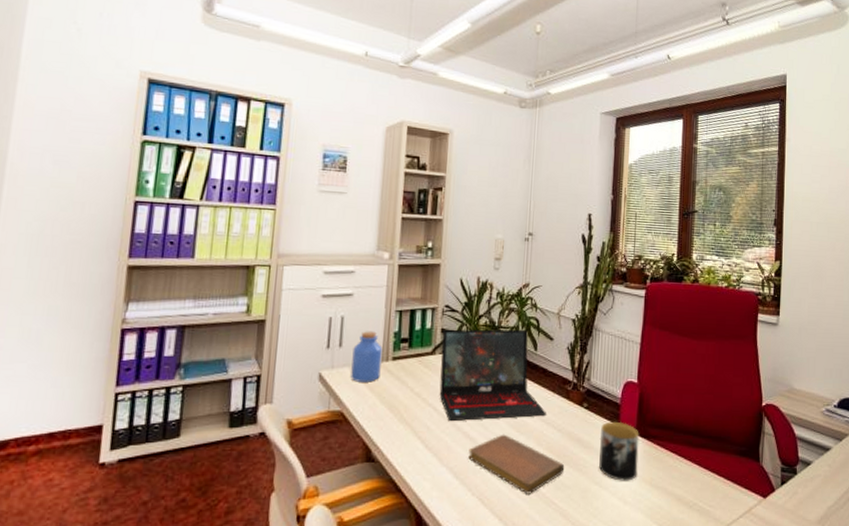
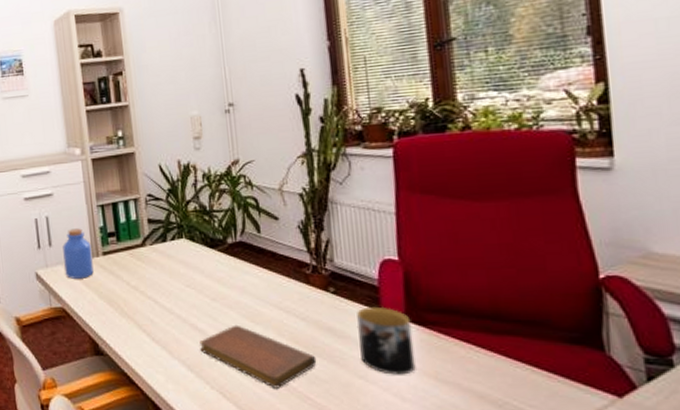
laptop: present [439,329,547,422] -> none [149,211,285,314]

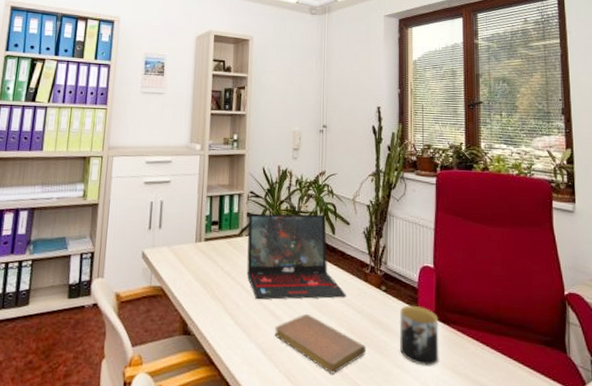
jar: present [62,228,94,279] -> none [169,214,196,261]
laptop: none [149,211,285,314] -> present [246,213,347,300]

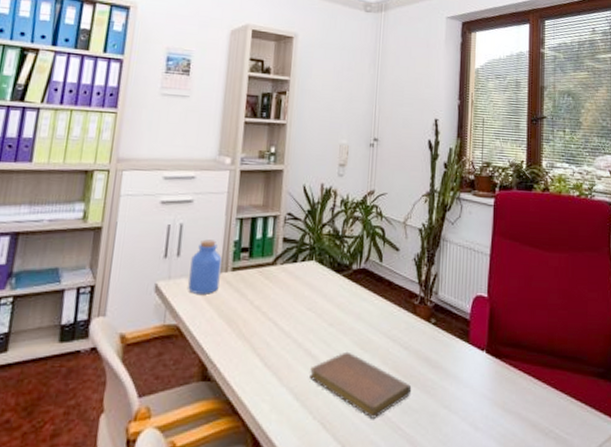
jar: none [169,214,196,261] -> present [188,239,222,294]
laptop: present [246,213,347,300] -> none [280,238,393,338]
mug: present [399,305,439,366] -> none [448,338,490,405]

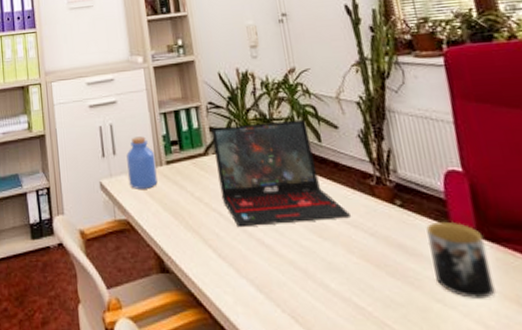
laptop: none [280,238,393,338] -> present [211,119,352,228]
notebook: present [309,351,412,418] -> none [267,240,391,313]
mug: none [448,338,490,405] -> present [426,221,495,299]

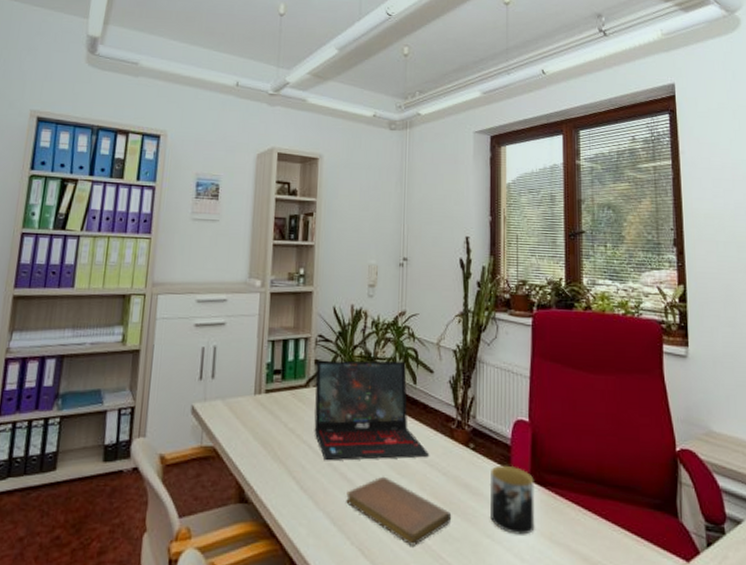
jar: present [126,136,158,189] -> none [223,362,255,416]
notebook: none [267,240,391,313] -> present [346,476,452,546]

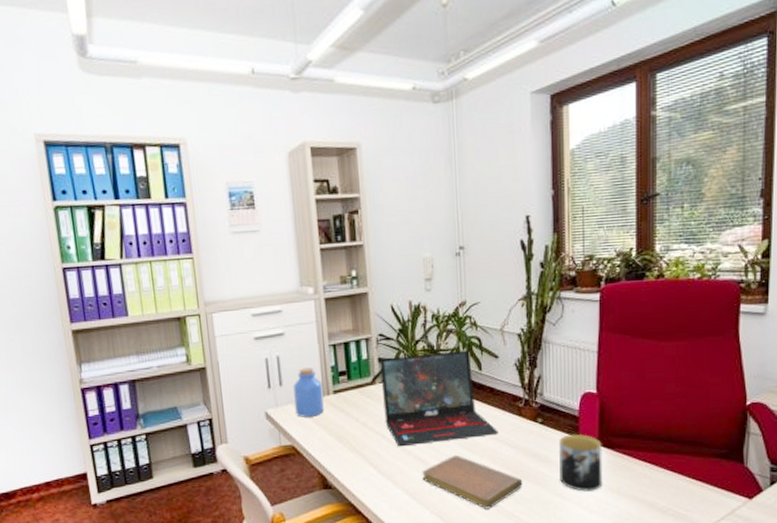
jar: none [223,362,255,416] -> present [293,367,324,417]

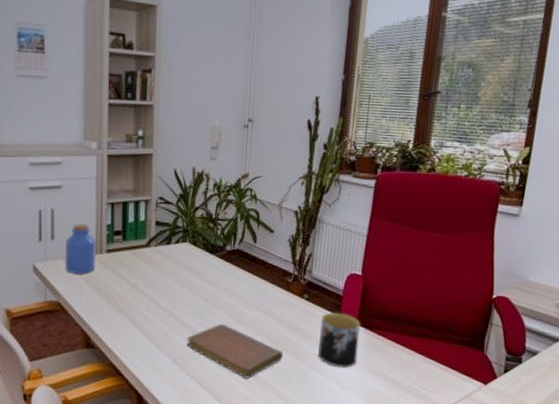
laptop: present [379,350,499,447] -> none [155,221,267,312]

